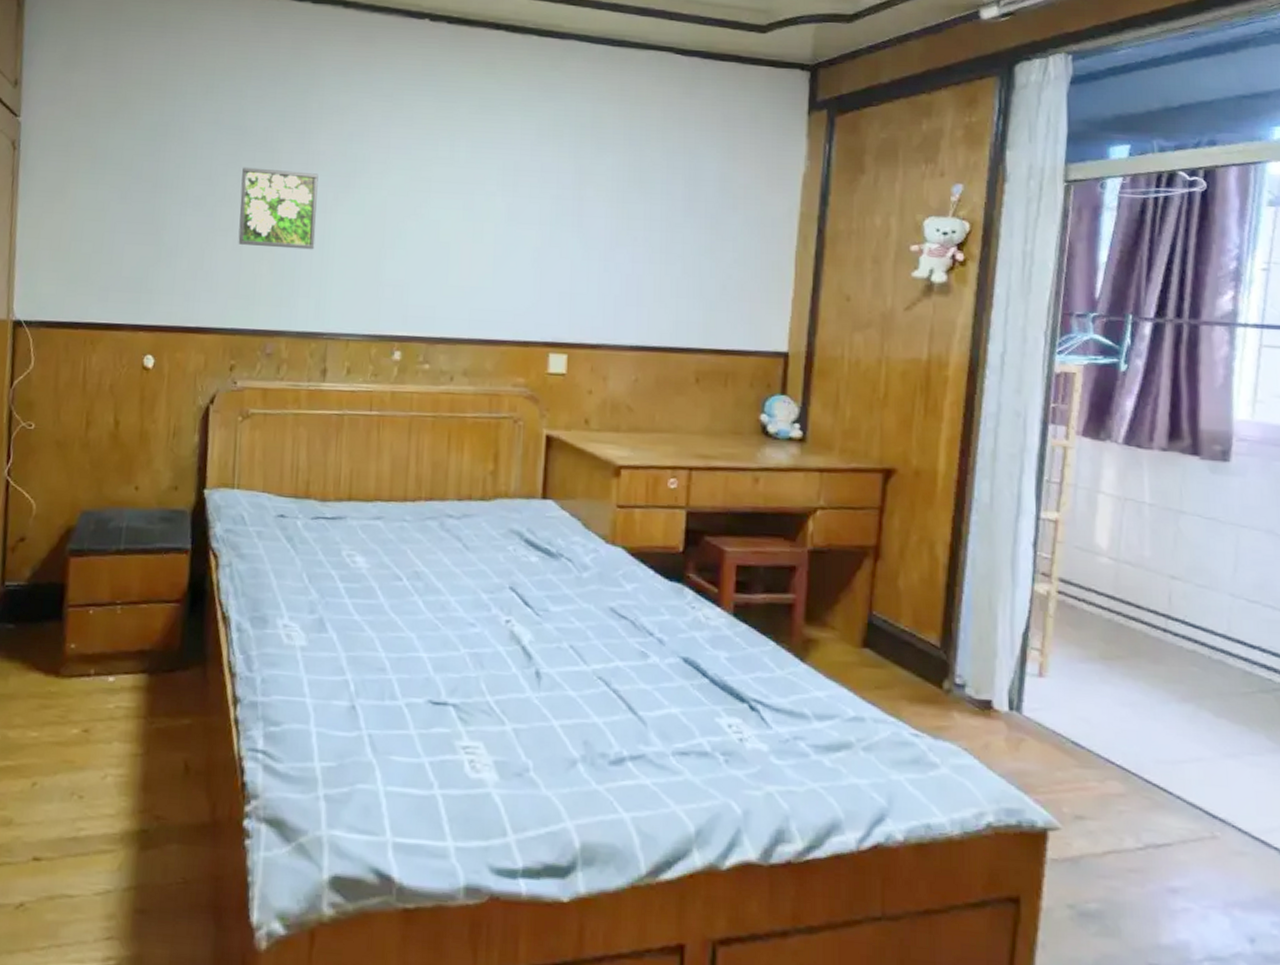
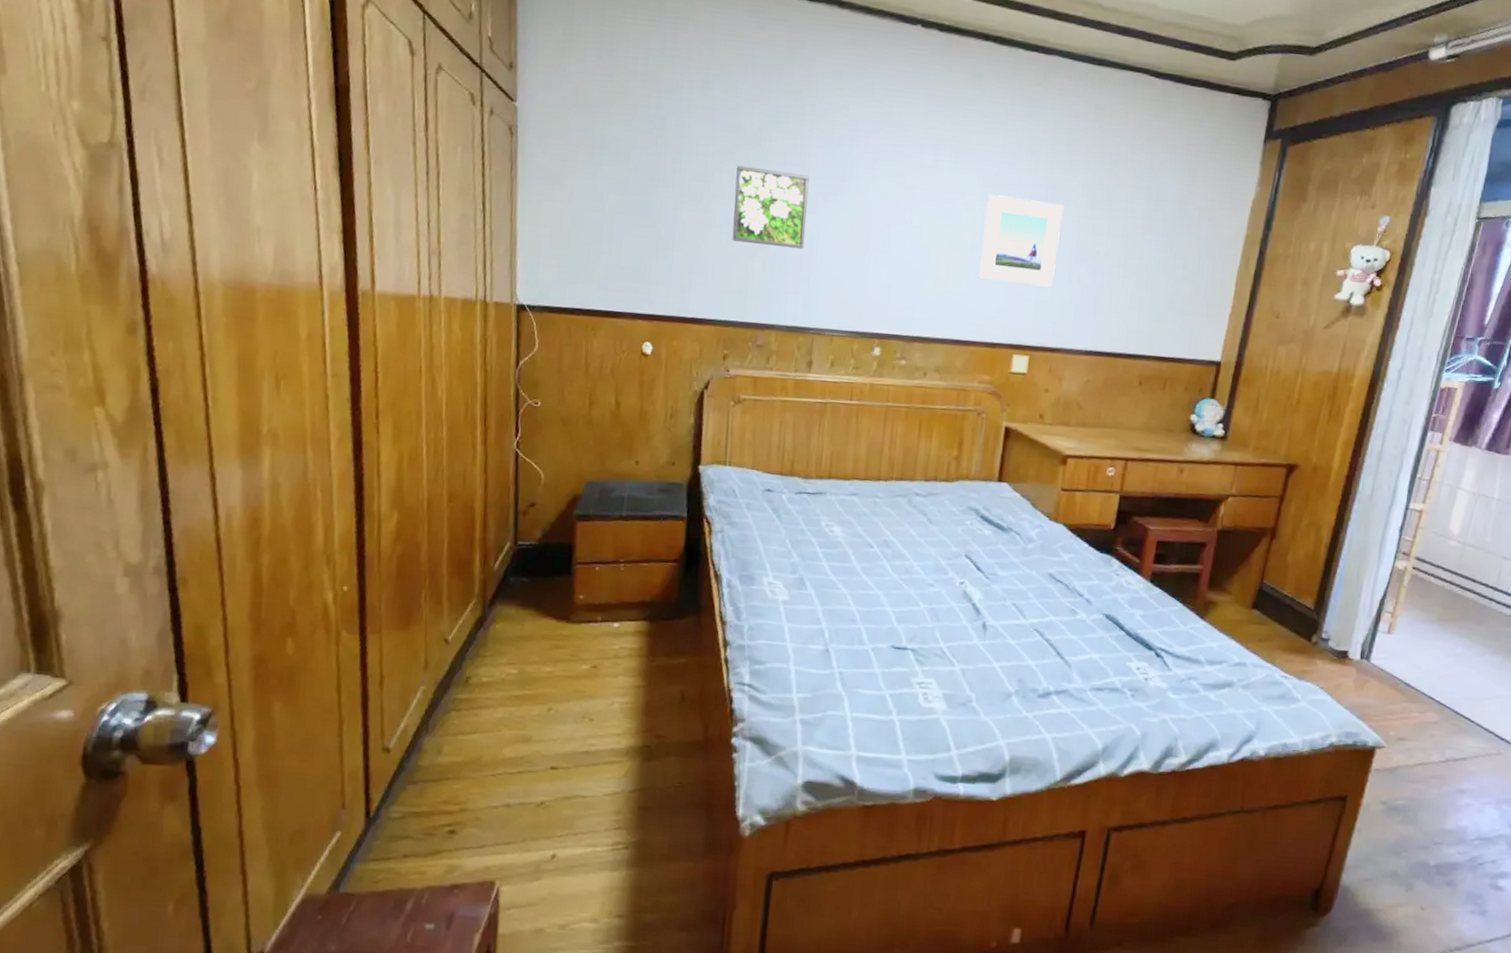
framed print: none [504,183,593,278] -> present [977,194,1064,287]

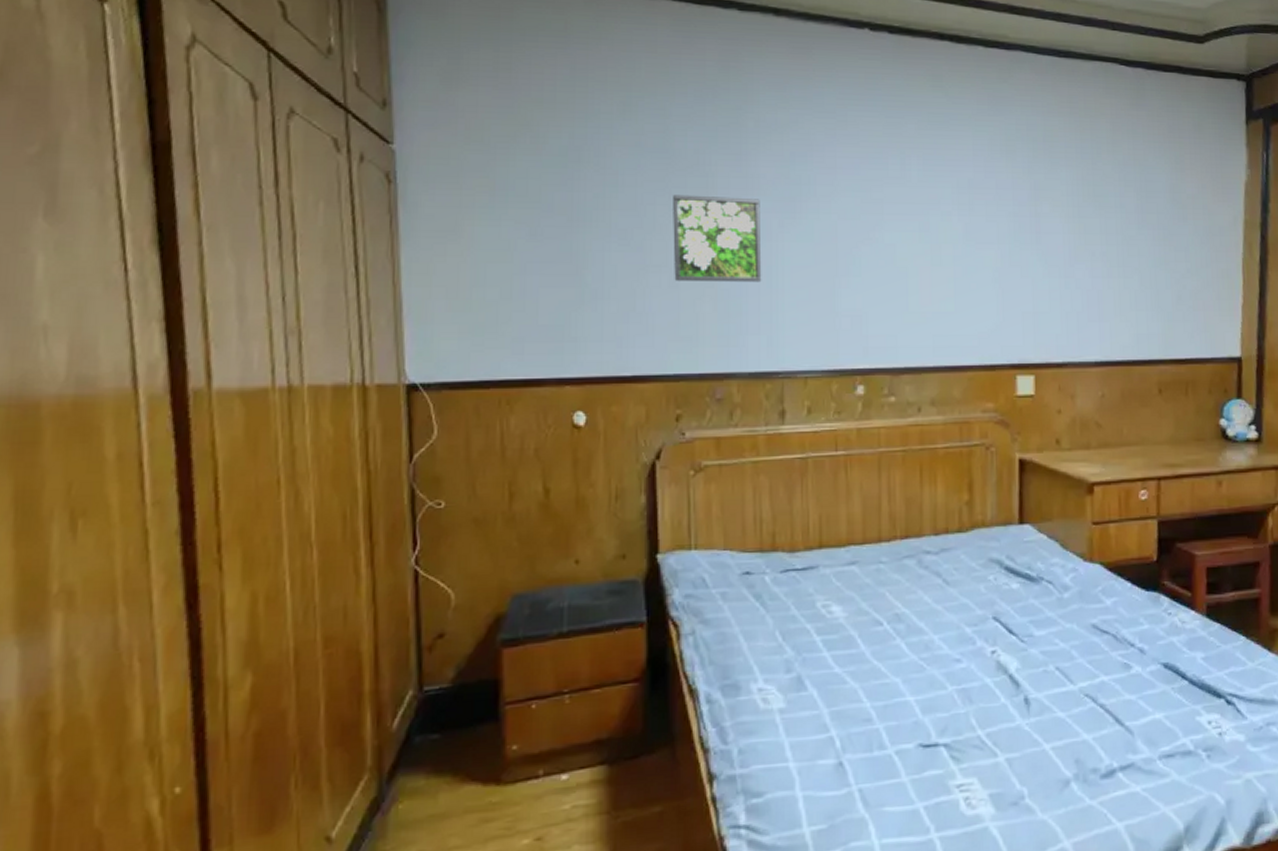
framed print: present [977,194,1064,287] -> none [964,201,1050,296]

